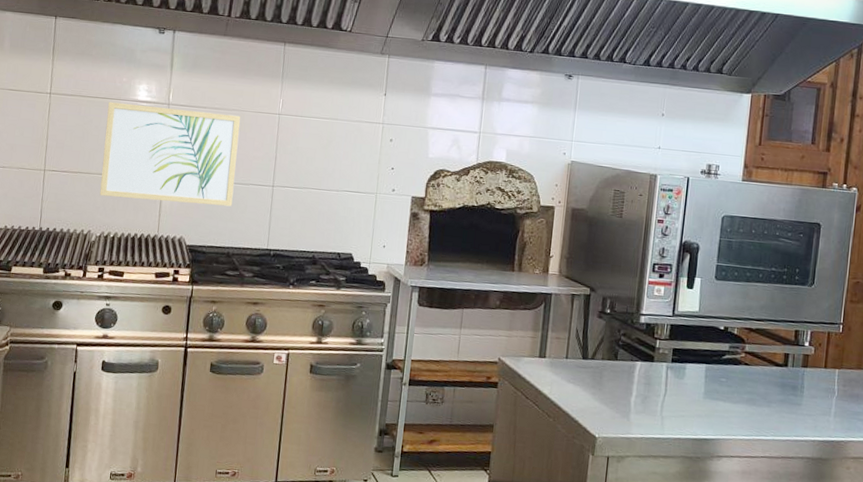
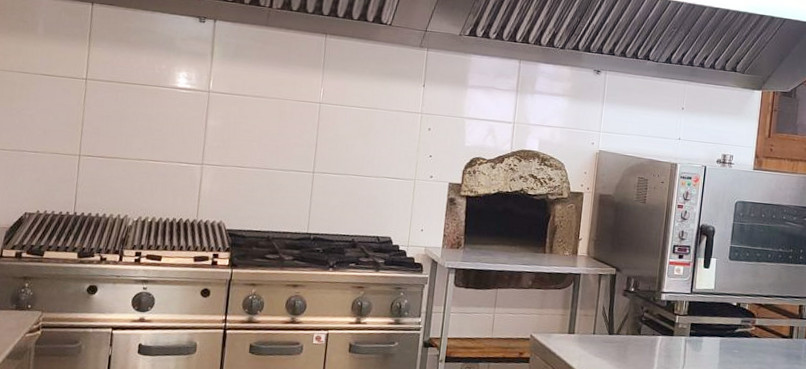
wall art: present [99,101,240,207] -> none [137,88,281,192]

